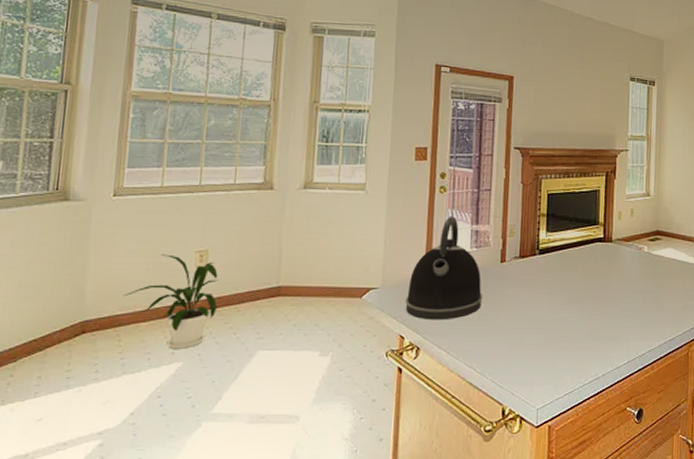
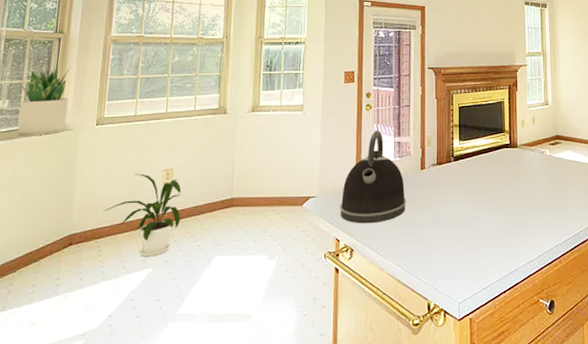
planter: none [14,122,81,207] -> present [17,65,71,138]

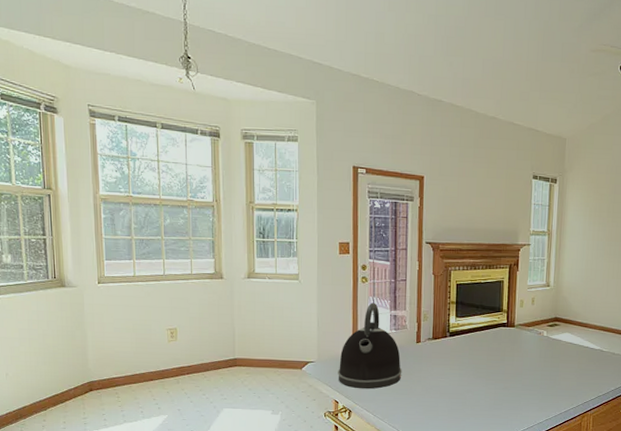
planter: present [17,65,71,138] -> none [18,222,69,292]
house plant: present [103,173,182,257] -> none [116,331,189,405]

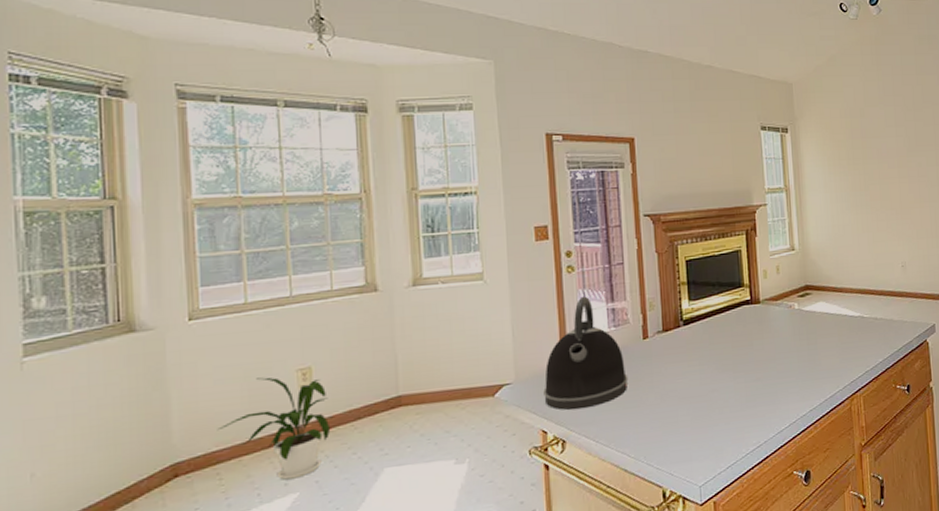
house plant: none [116,331,189,405] -> present [217,377,331,480]

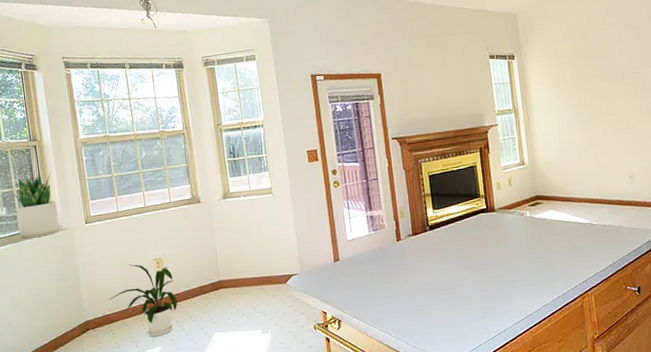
planter: none [60,244,142,346] -> present [11,171,59,240]
kettle: present [543,296,628,410] -> none [322,206,387,297]

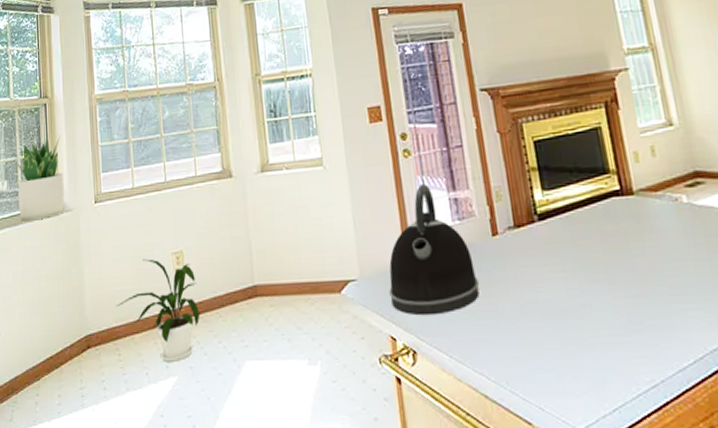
kettle: none [322,206,387,297] -> present [389,183,480,316]

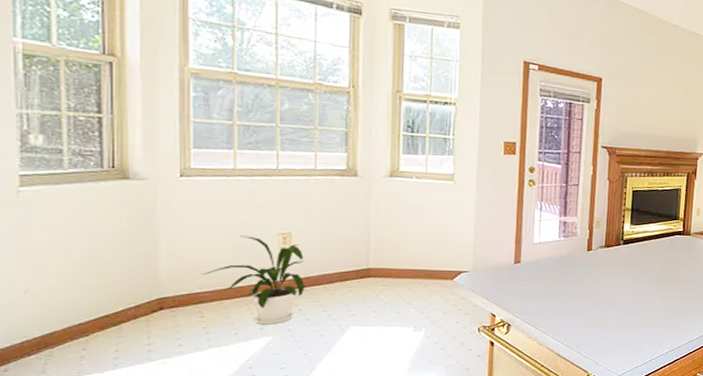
planter: present [15,135,64,223] -> none [57,97,135,184]
kettle: present [389,183,480,316] -> none [496,207,571,301]

